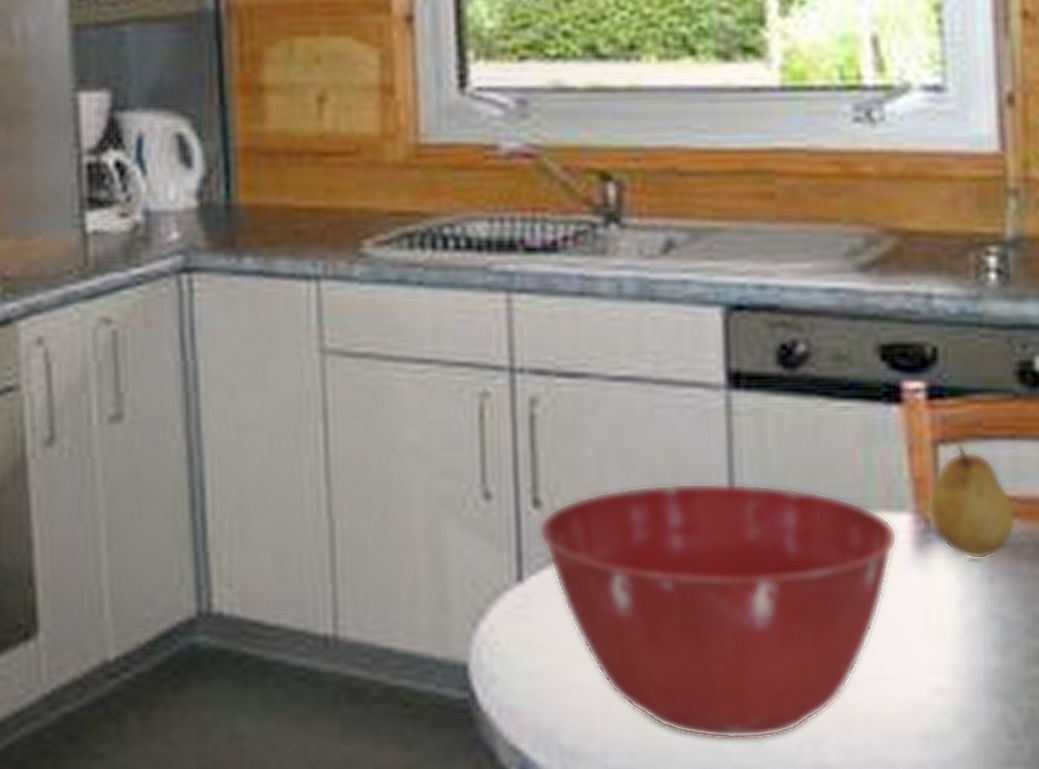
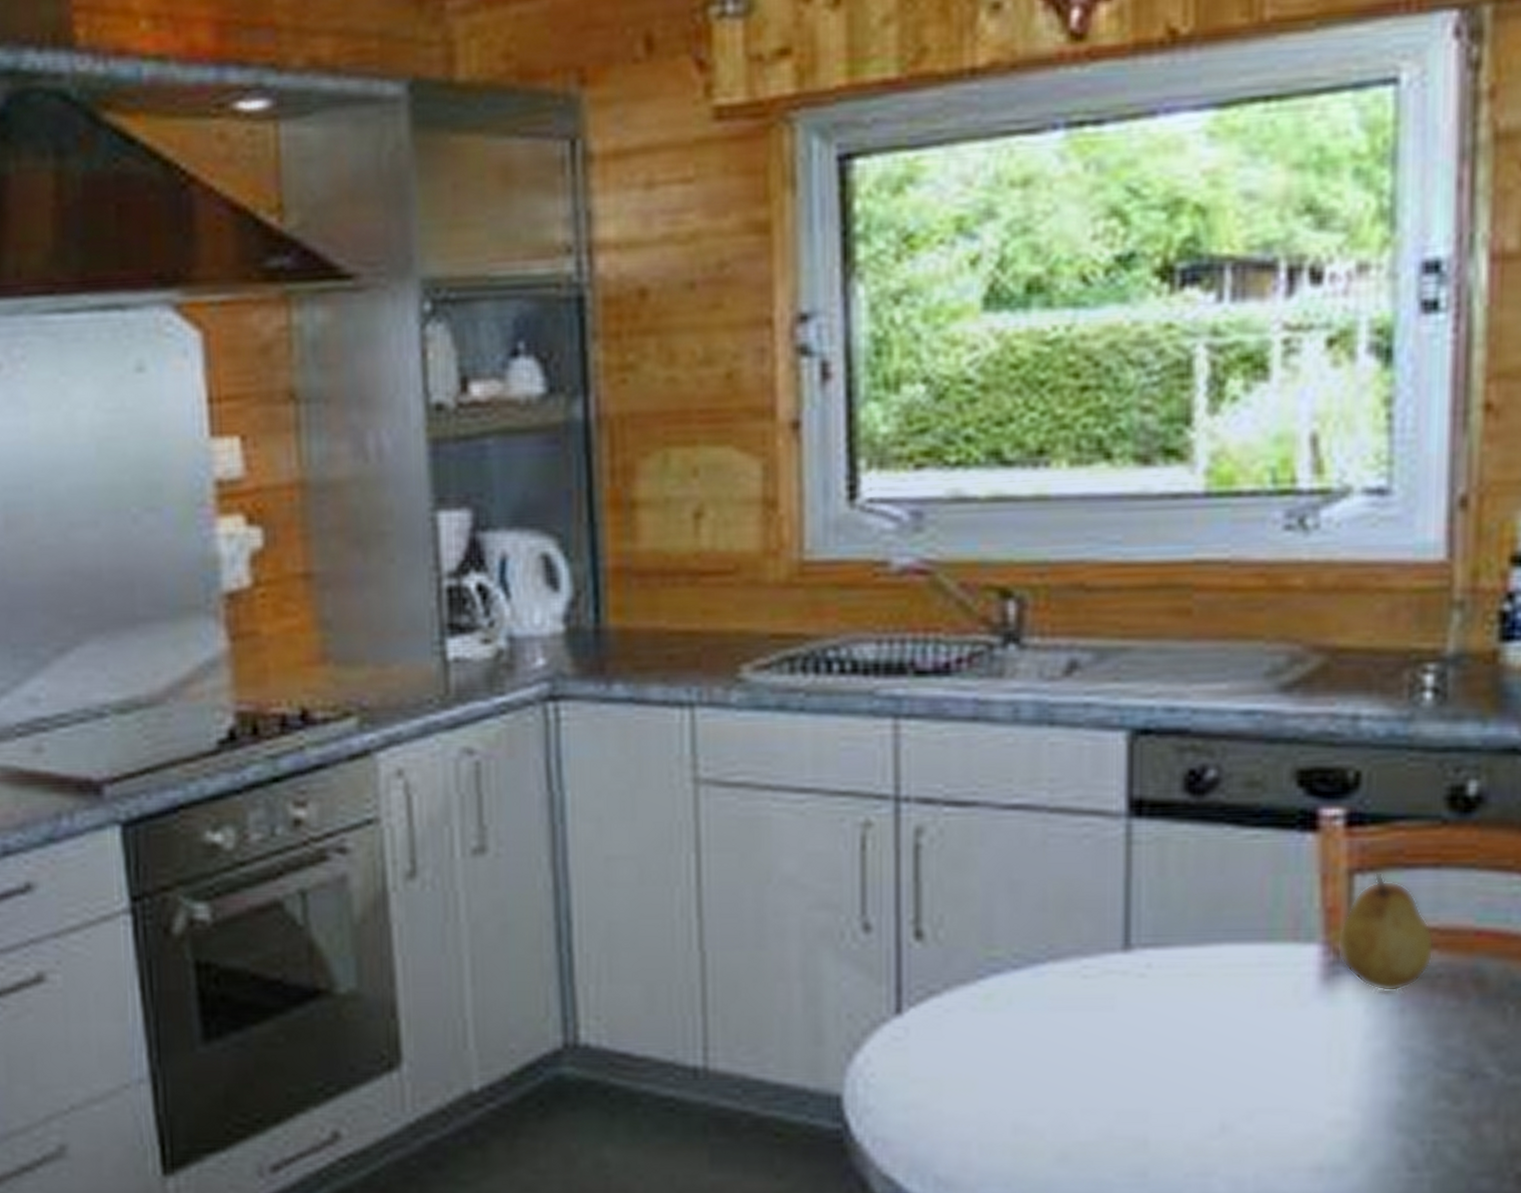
mixing bowl: present [538,482,899,740] -> none [919,913,1305,1170]

